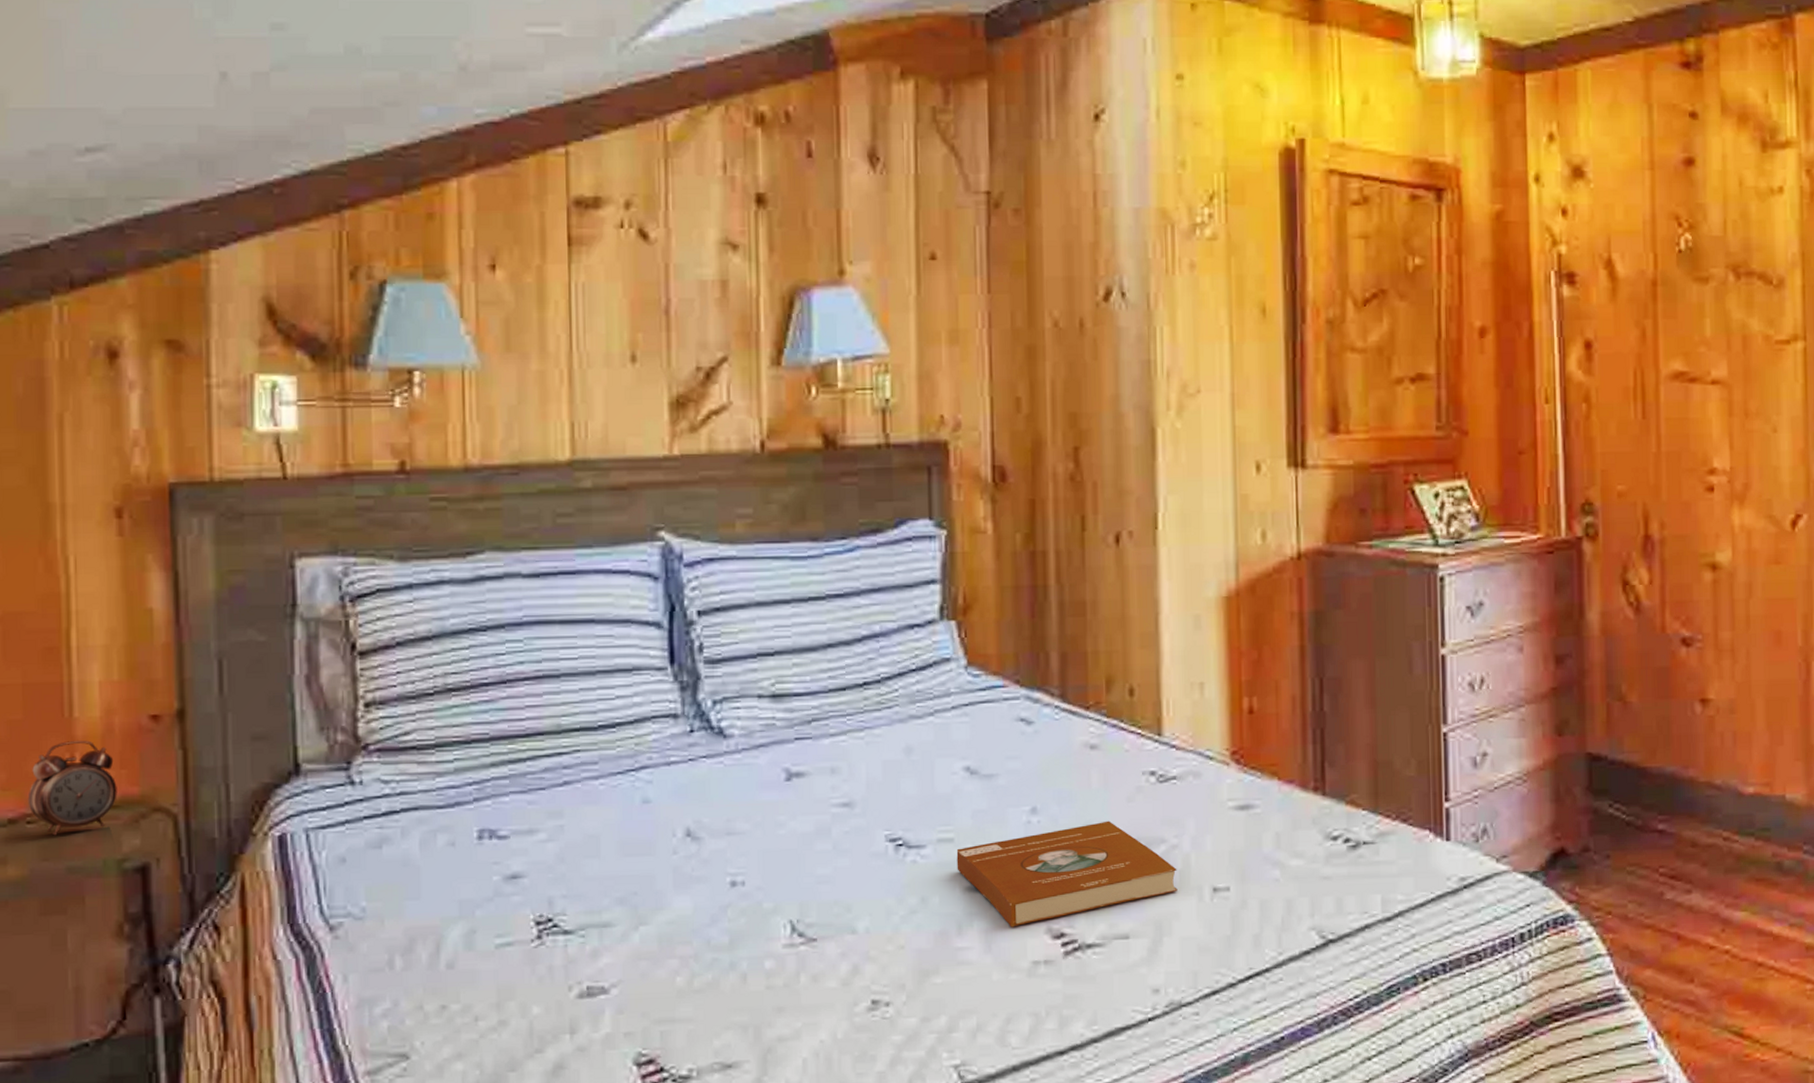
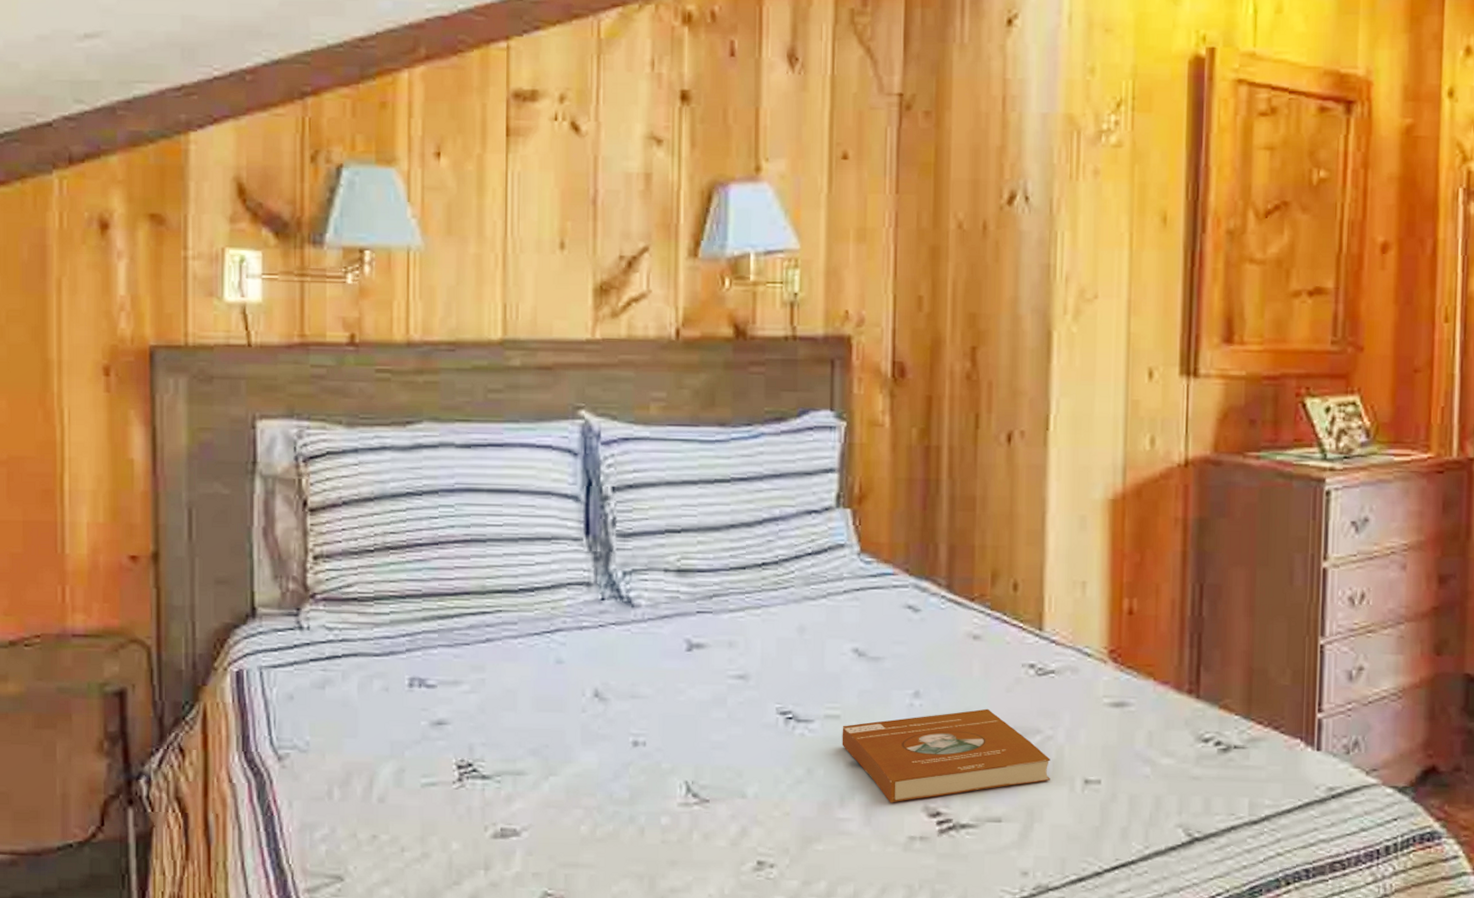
alarm clock: present [27,740,117,836] -> none [26,574,101,659]

